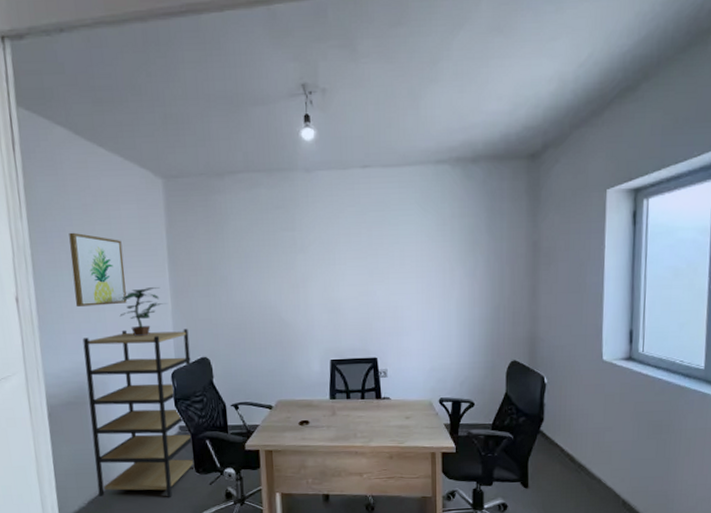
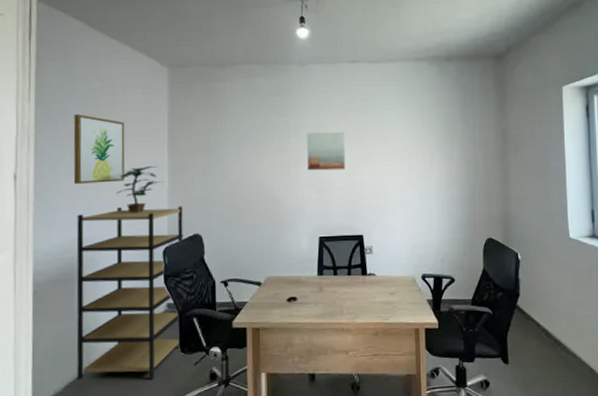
wall art: none [315,247,358,290] -> present [307,132,346,171]

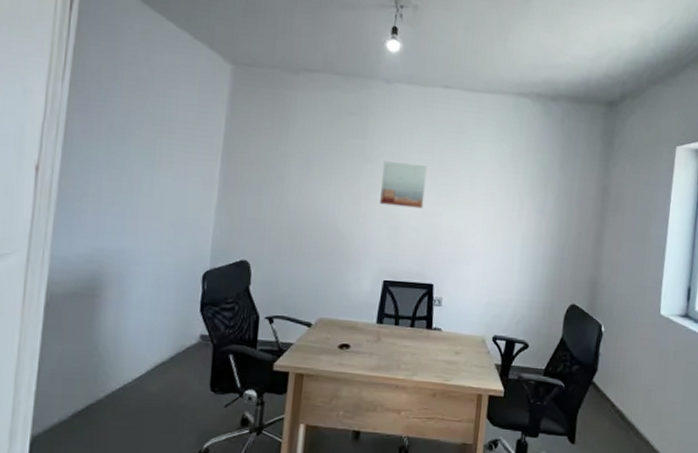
wall art: present [73,114,125,184] -> none [106,104,174,190]
shelving unit: present [76,206,184,380] -> none [87,218,231,418]
potted plant: present [116,166,163,214] -> none [155,176,211,229]

